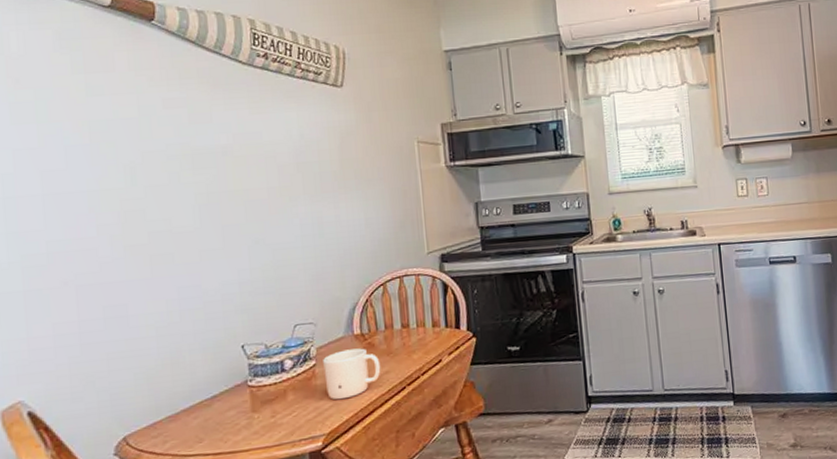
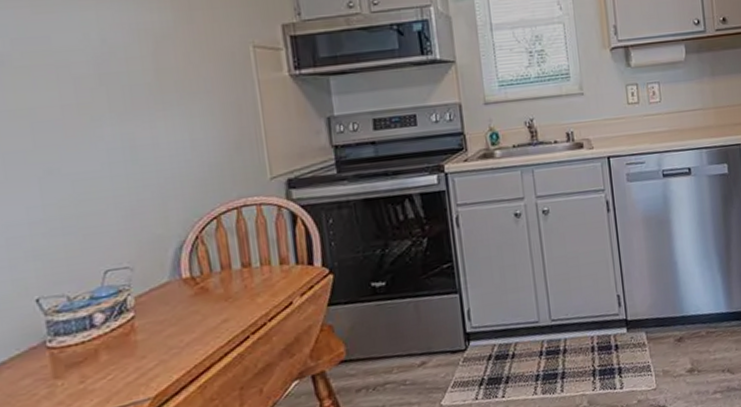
mug: present [323,348,381,401] -> none [143,293,218,358]

